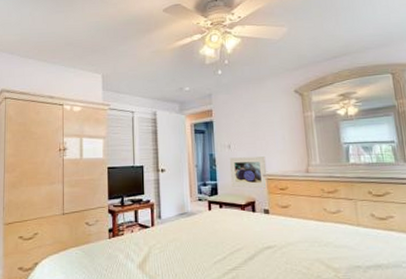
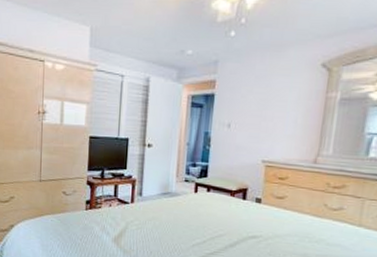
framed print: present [229,156,268,189] -> none [223,138,270,176]

